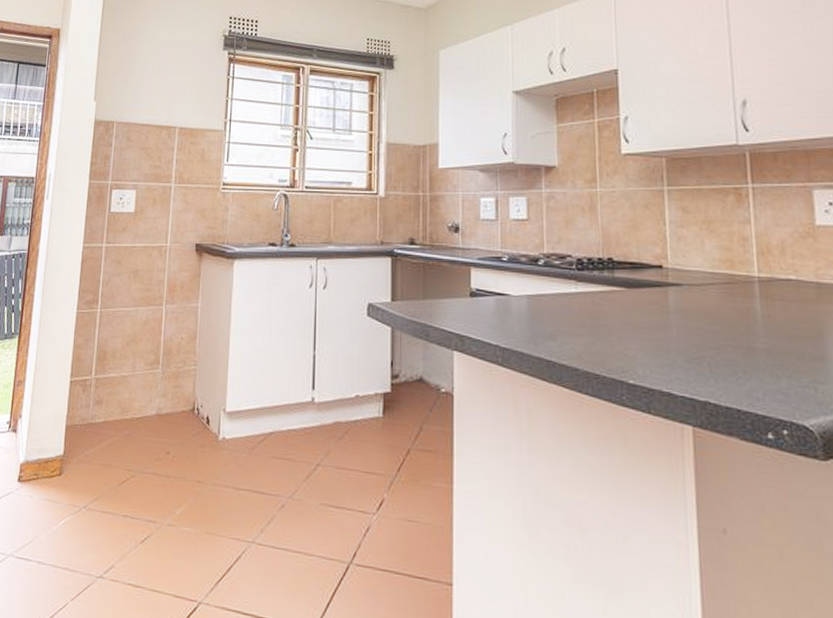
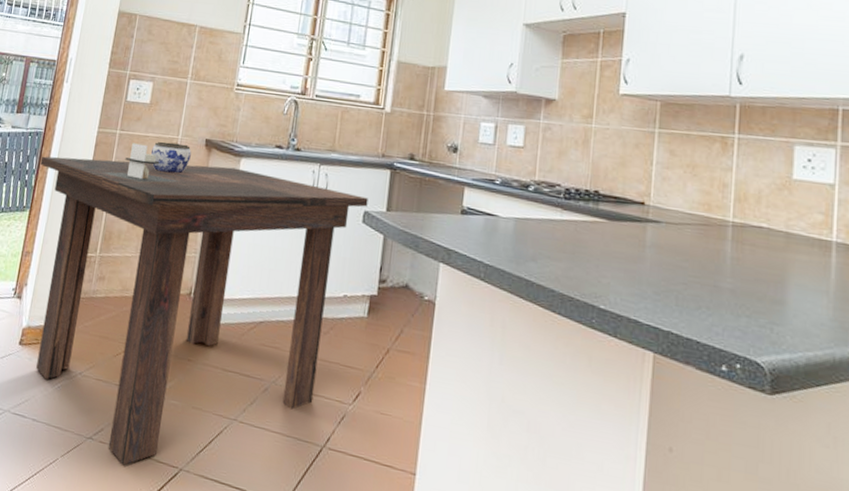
dining table: none [26,271,371,604] -> present [36,156,369,466]
napkin holder: none [91,255,172,296] -> present [102,143,180,183]
jar: none [140,250,182,283] -> present [151,141,192,174]

